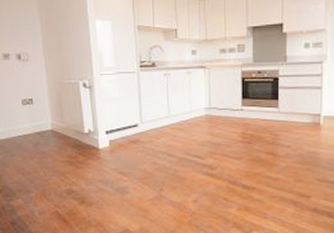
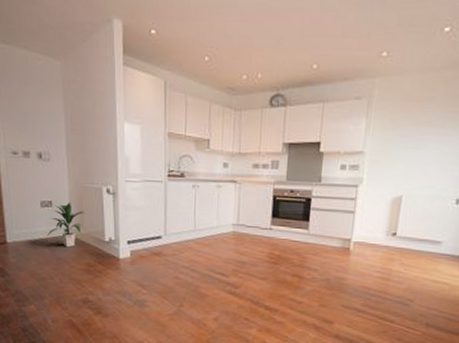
indoor plant: none [30,98,65,141] -> present [47,202,86,248]

